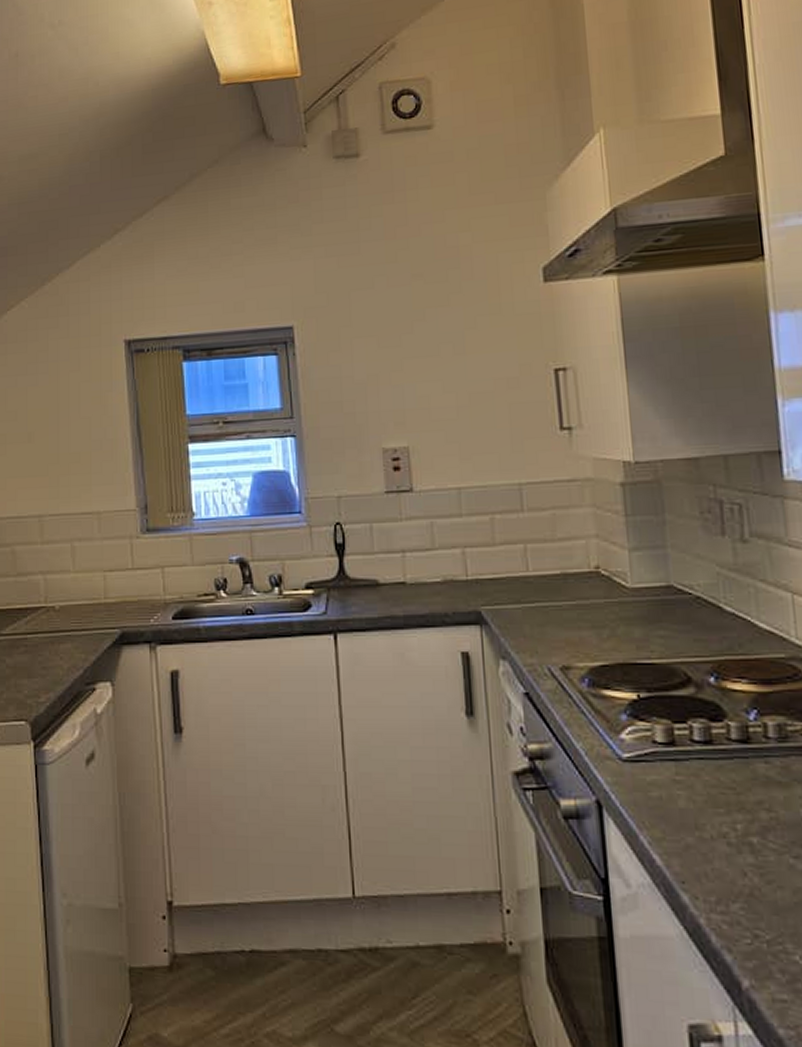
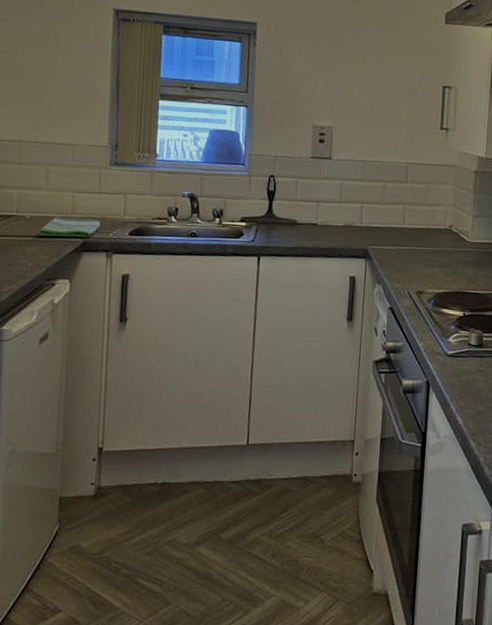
dish towel: none [69,603,139,630] -> present [37,216,101,238]

